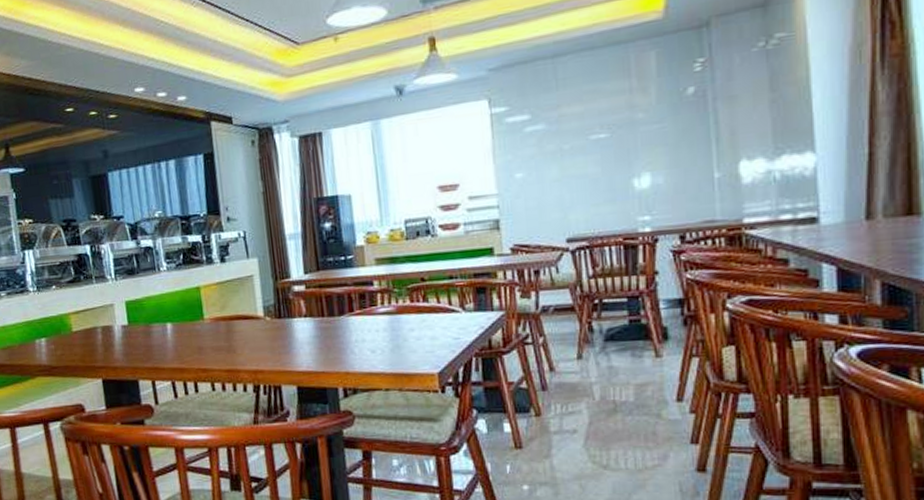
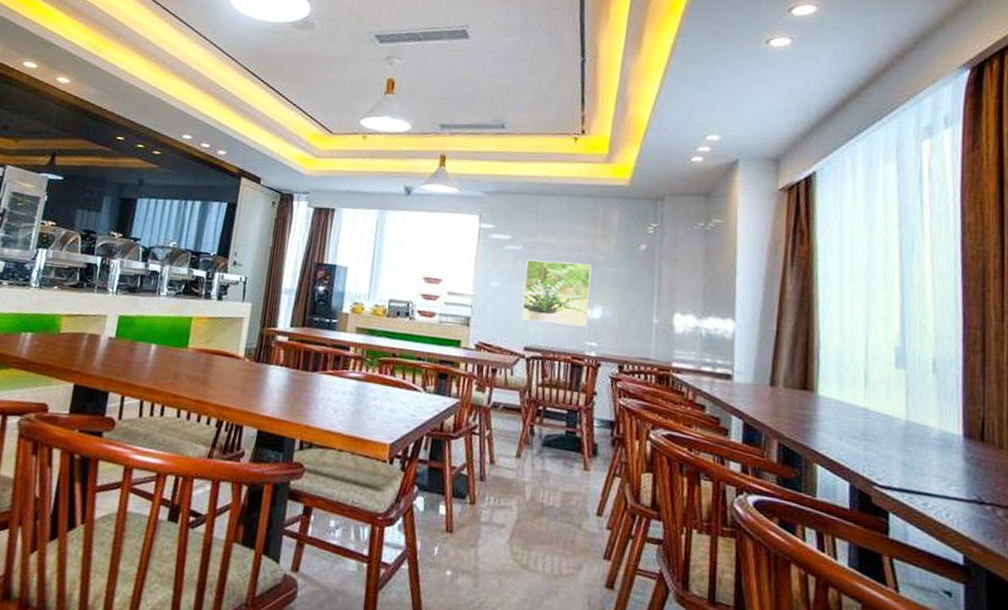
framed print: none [553,126,635,209] -> present [521,259,592,327]

